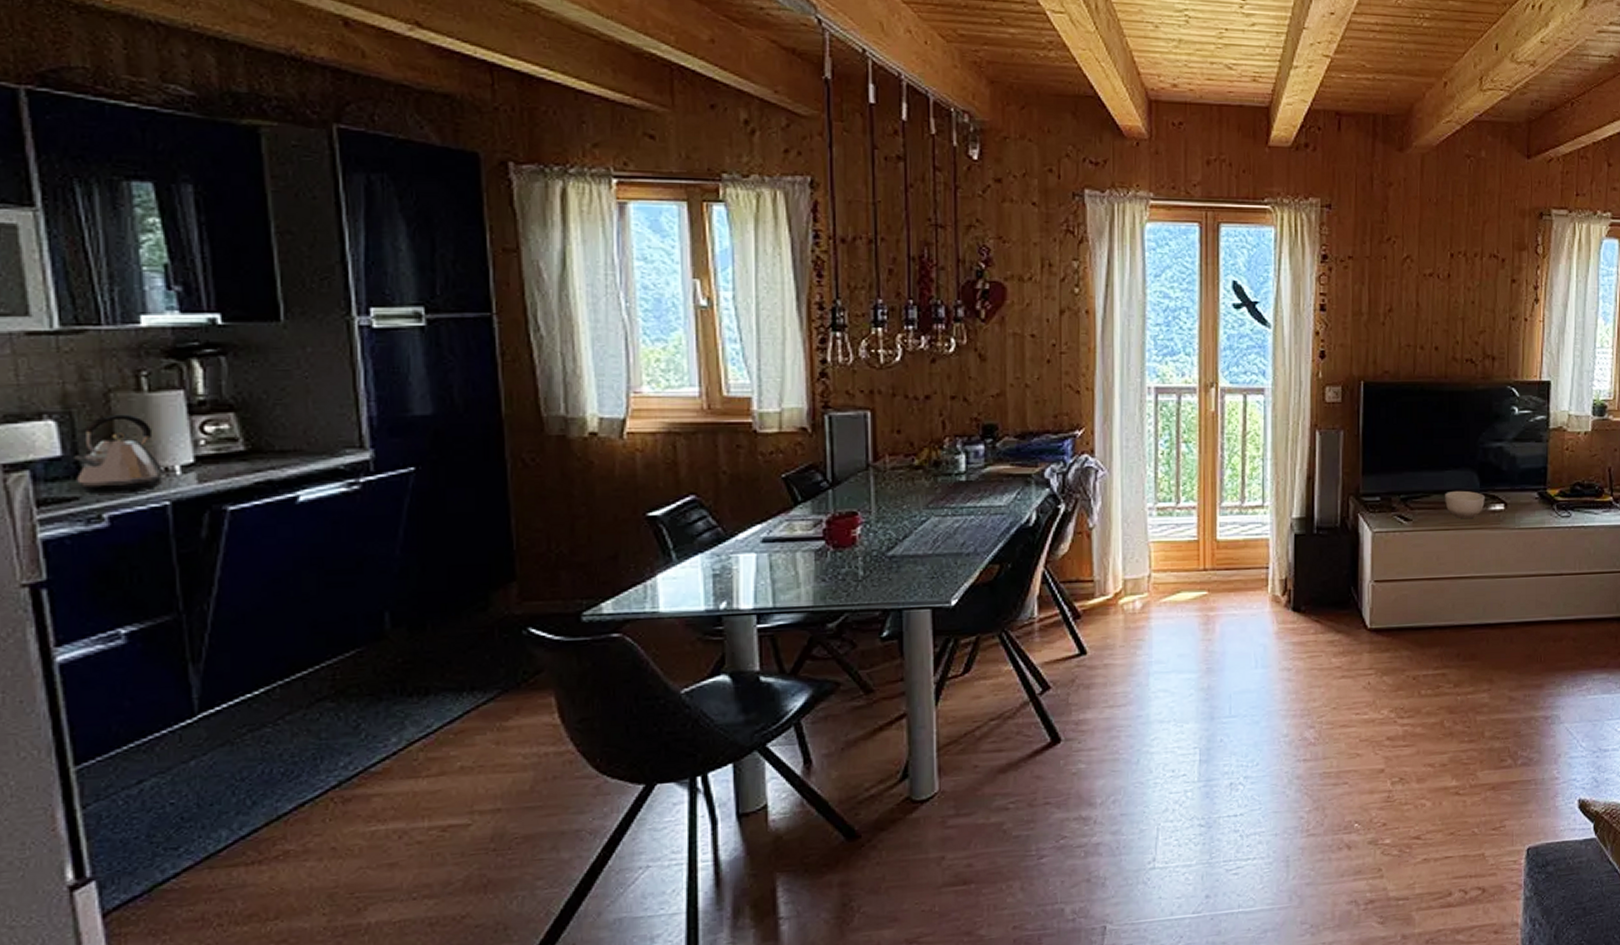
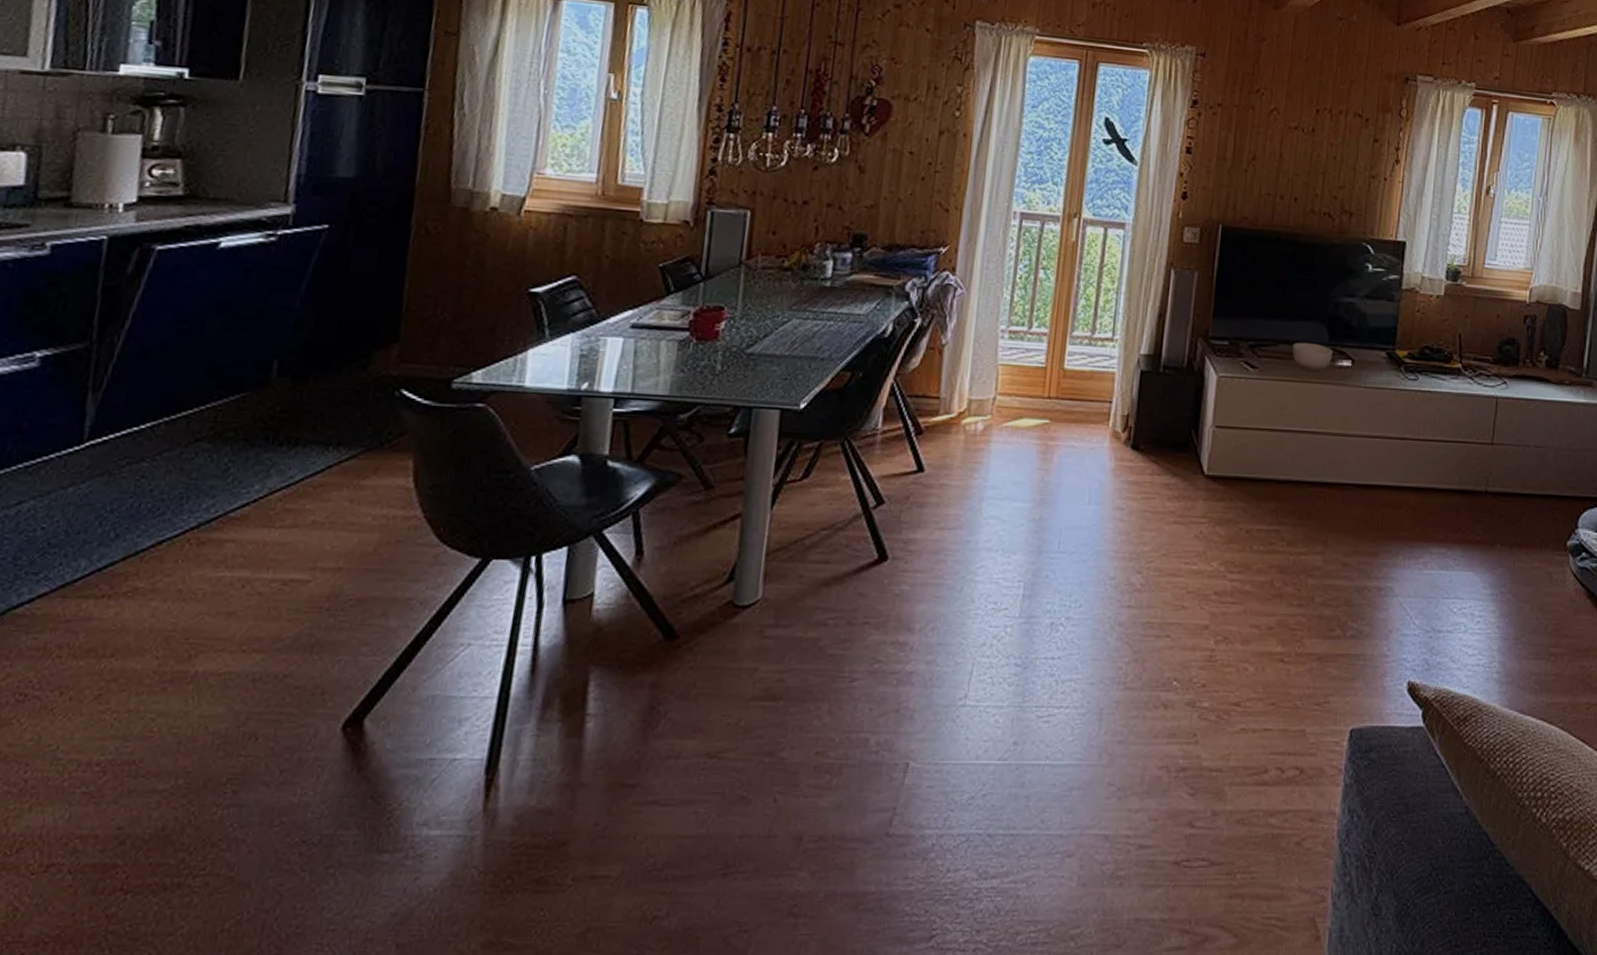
kettle: present [74,414,164,494] -> none [31,151,109,225]

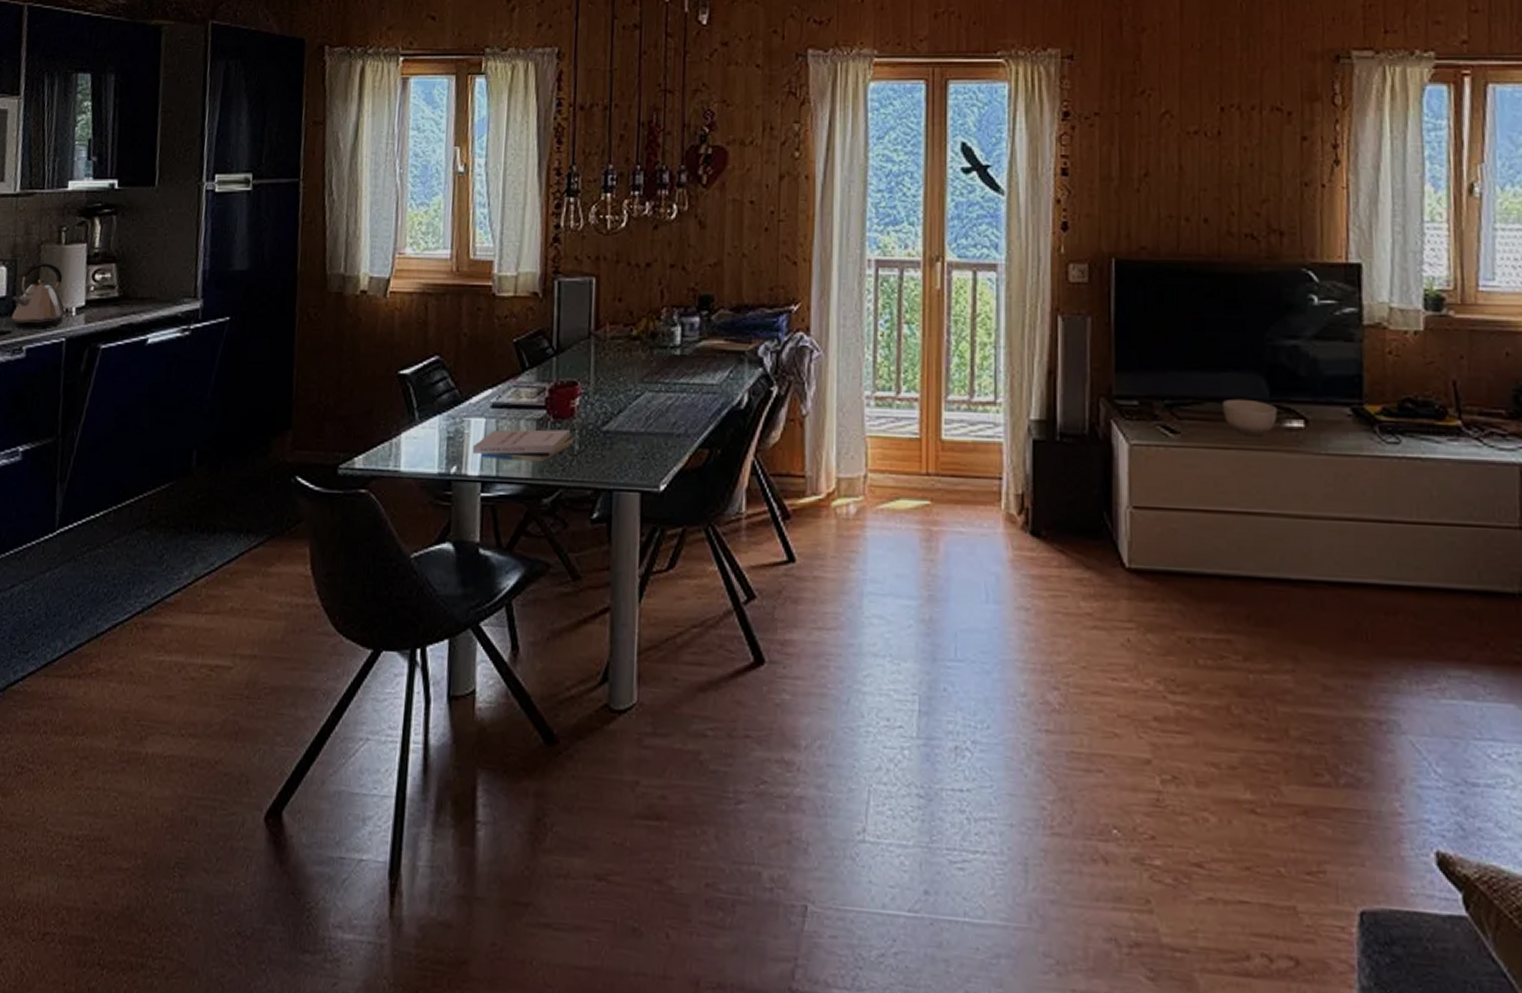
kettle: none [31,151,109,225] -> present [11,262,66,330]
books: none [606,349,716,381] -> present [472,429,574,463]

